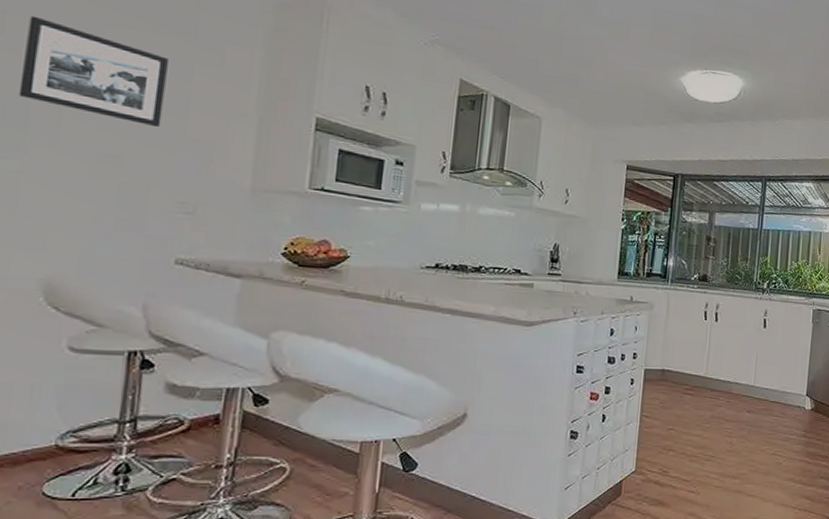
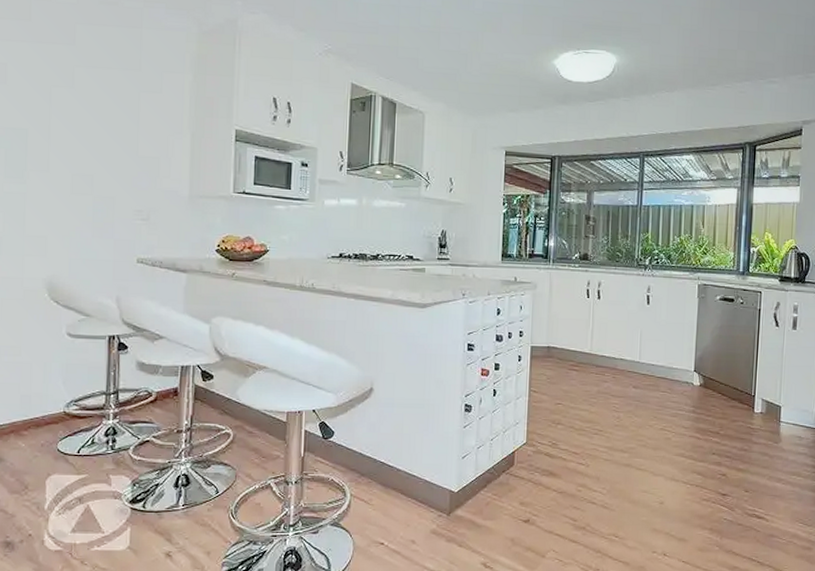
picture frame: present [18,15,168,128] -> none [19,65,121,149]

